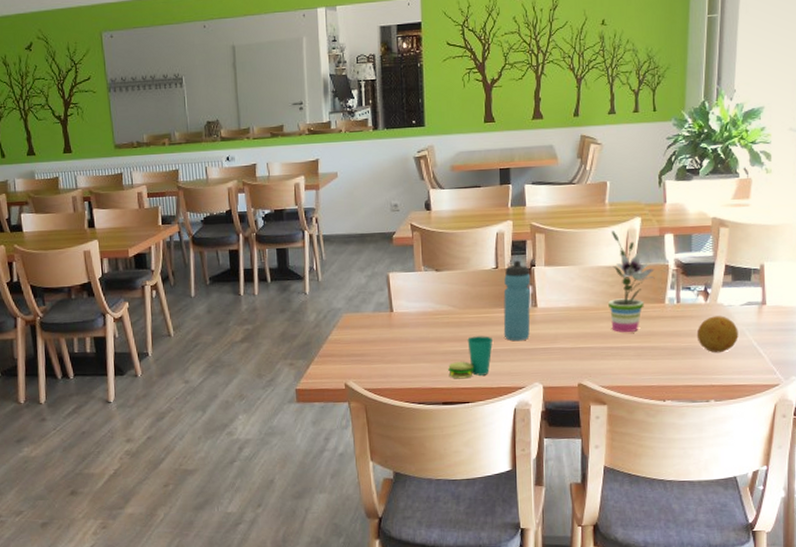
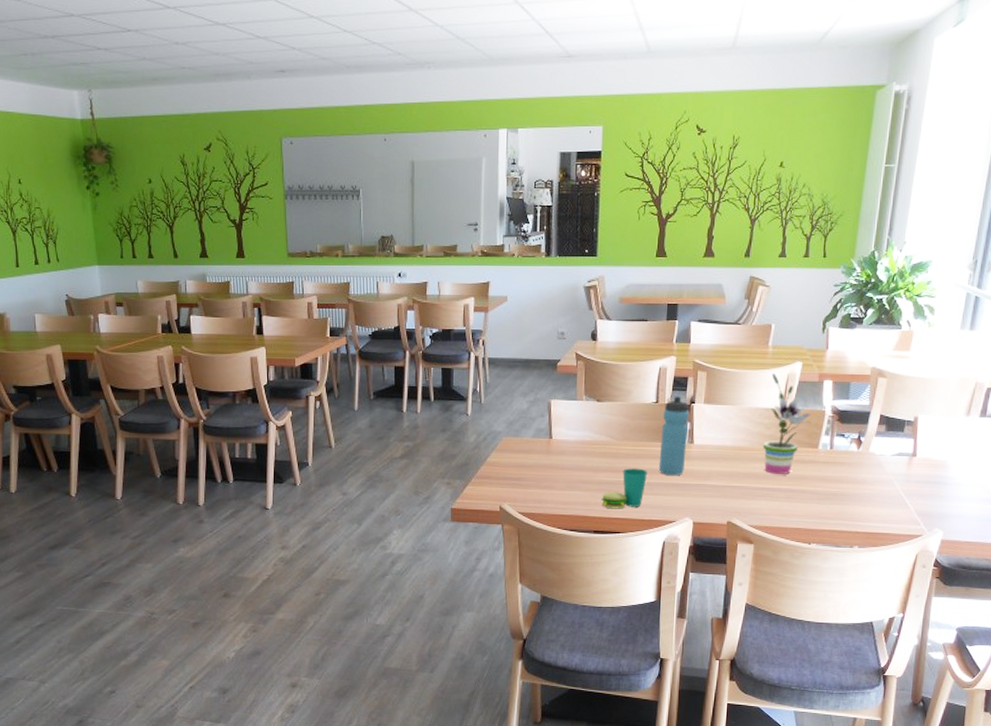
fruit: present [696,316,738,353] -> none [846,464,887,501]

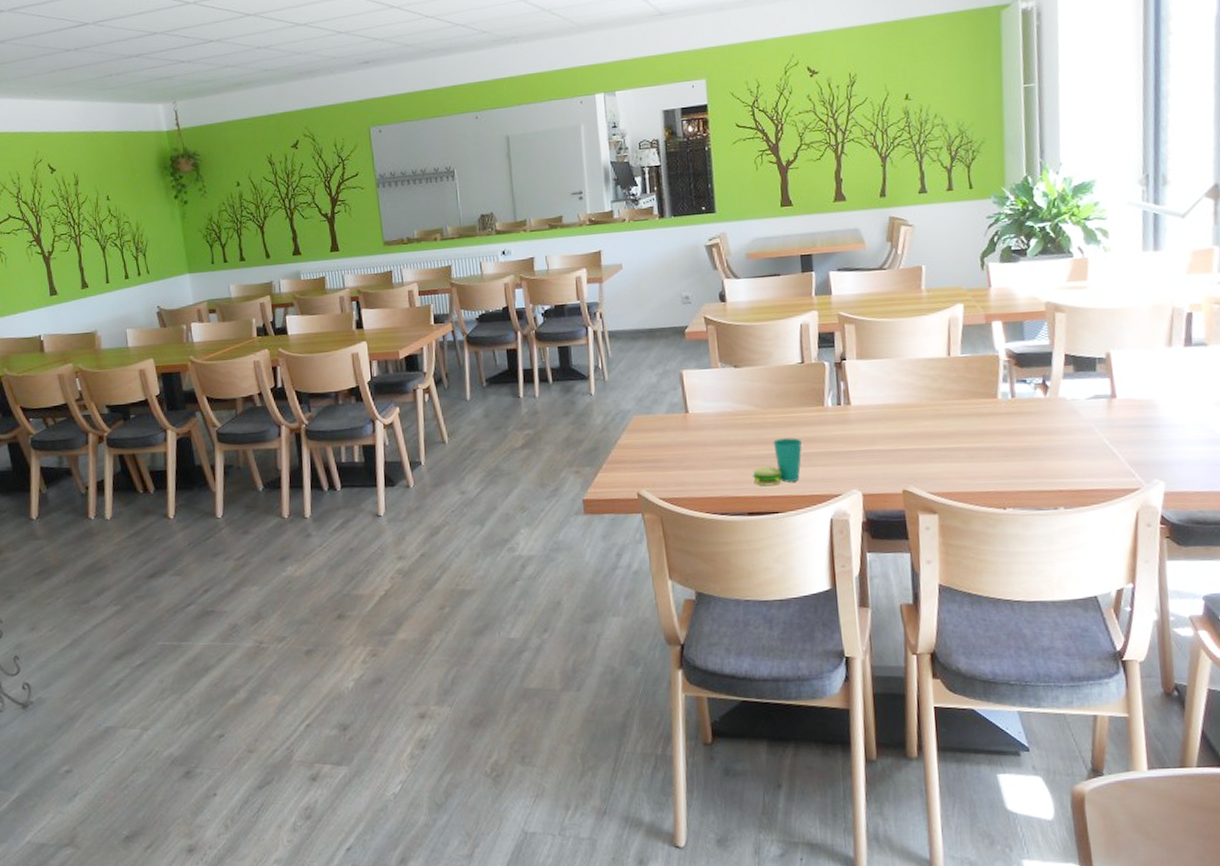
water bottle: present [658,396,690,476] -> none [811,353,844,444]
potted plant: present [763,373,811,474] -> none [930,319,984,432]

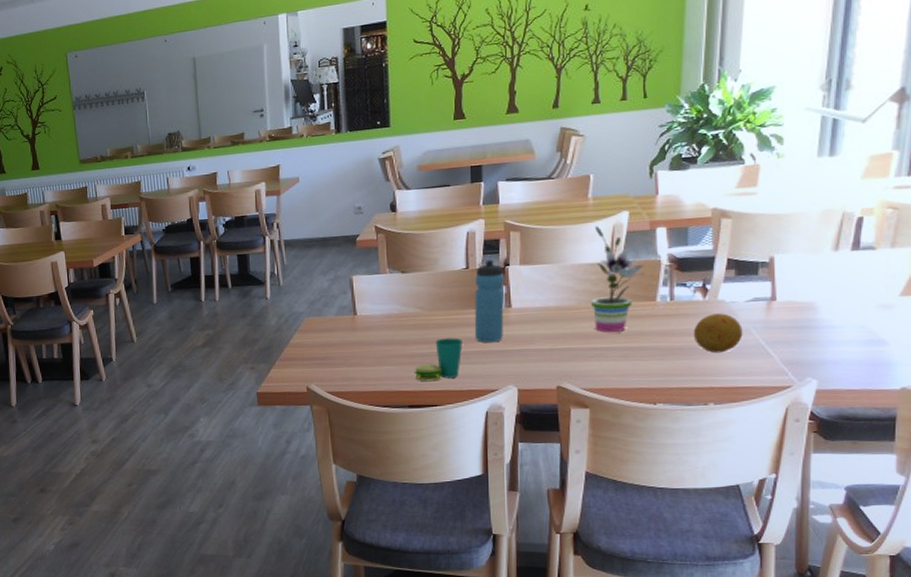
water bottle: none [811,353,844,444] -> present [474,259,504,343]
potted plant: none [930,319,984,432] -> present [591,226,645,332]
fruit: none [1037,411,1087,454] -> present [693,313,743,353]

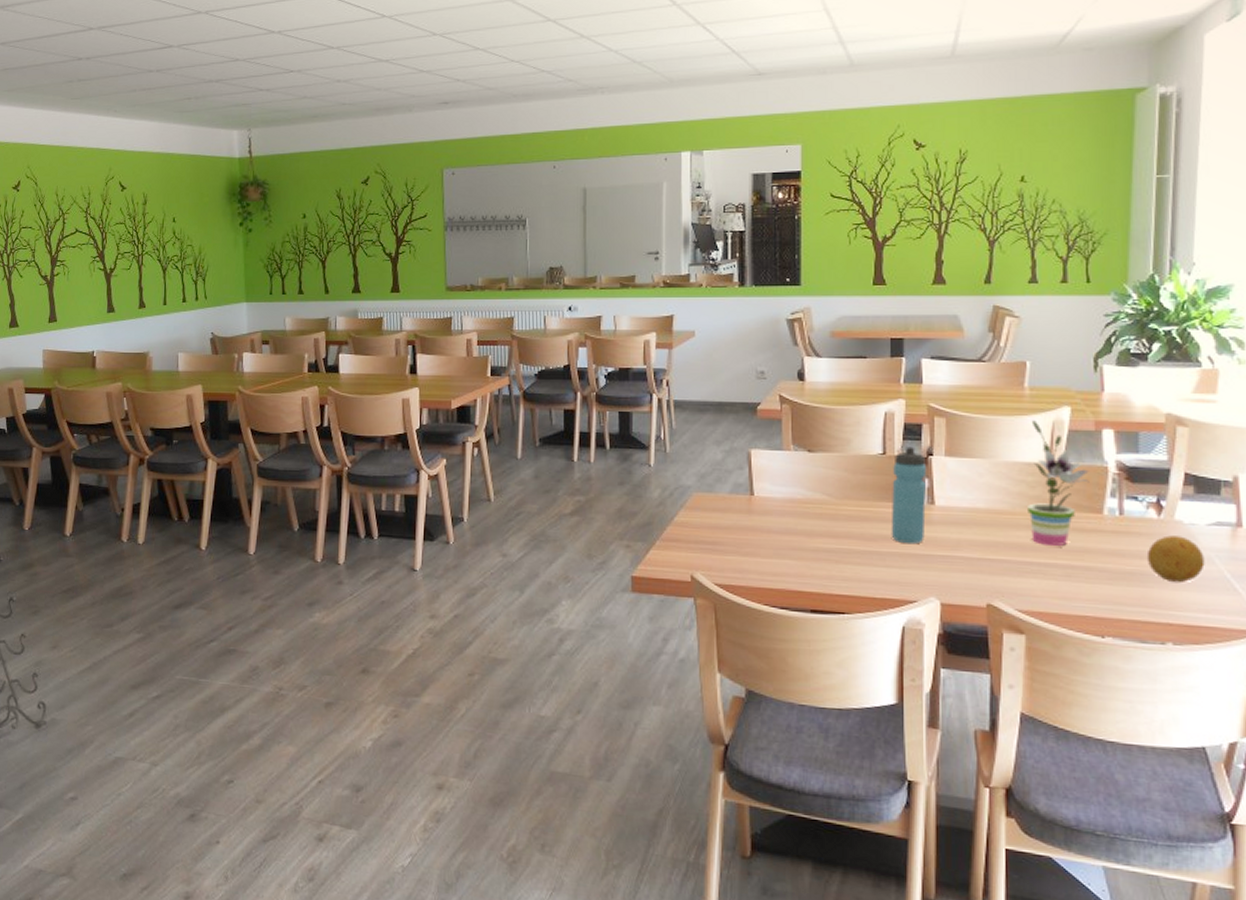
cup: present [415,338,464,382] -> none [820,533,878,584]

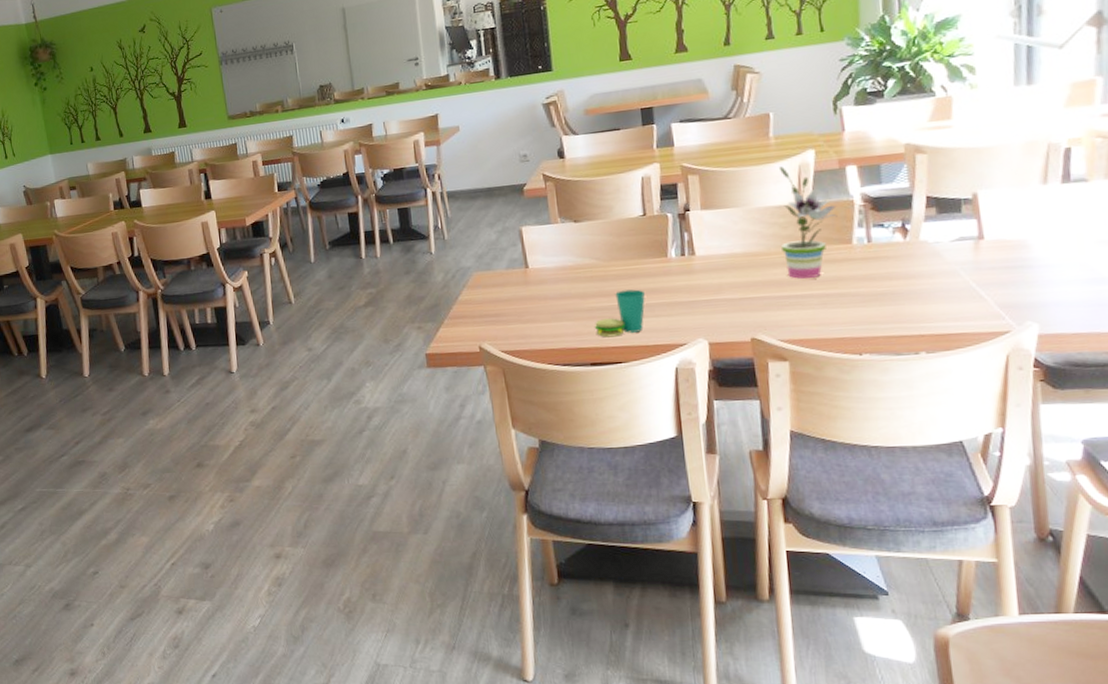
cup: none [820,533,878,584] -> present [595,289,646,338]
water bottle: present [891,446,927,545] -> none [654,205,689,294]
fruit: present [1146,535,1205,583] -> none [895,254,951,298]

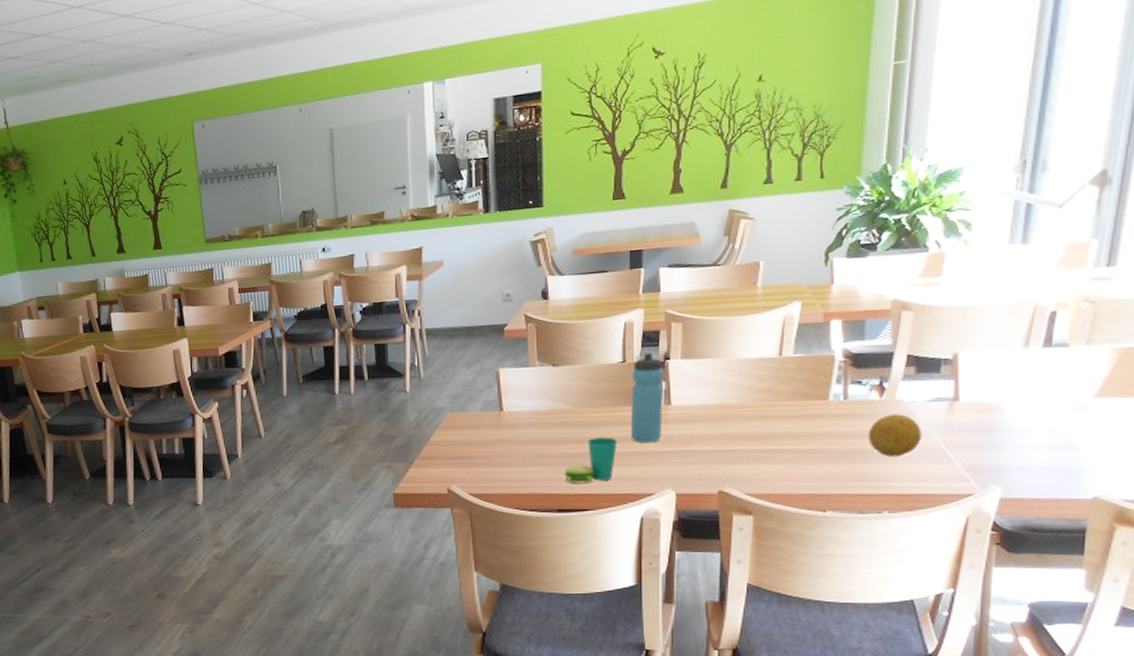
water bottle: none [654,205,689,294] -> present [630,352,664,443]
potted plant: present [778,166,838,279] -> none [758,317,817,433]
fruit: none [895,254,951,298] -> present [868,414,922,458]

